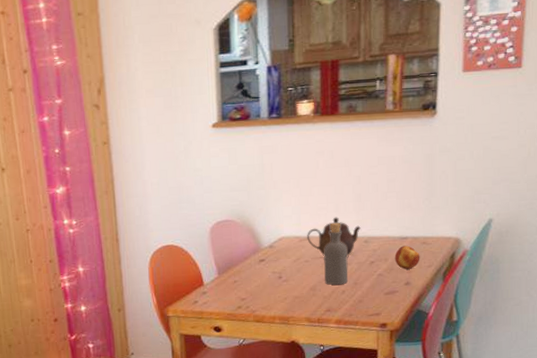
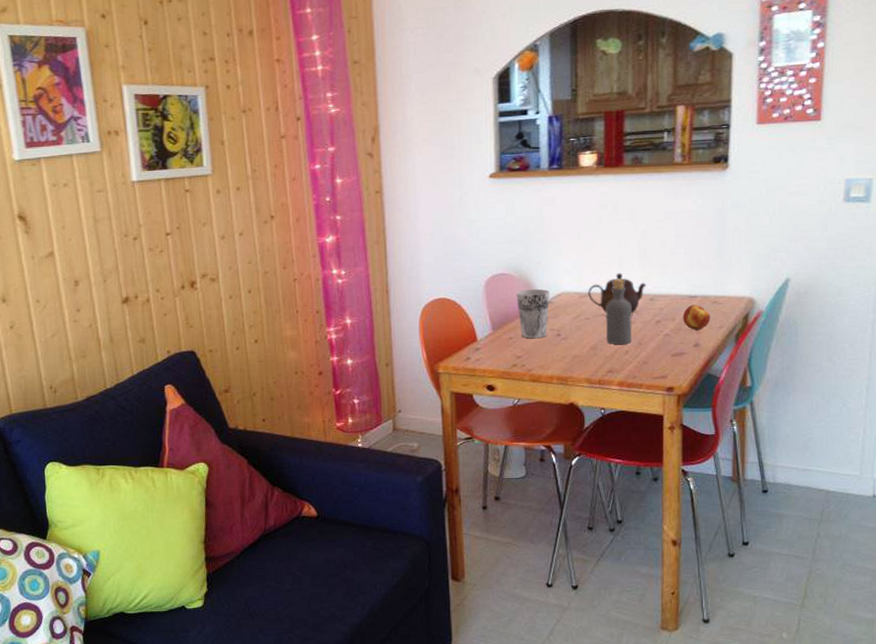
cup: none [240,234,271,282] -> present [516,288,550,339]

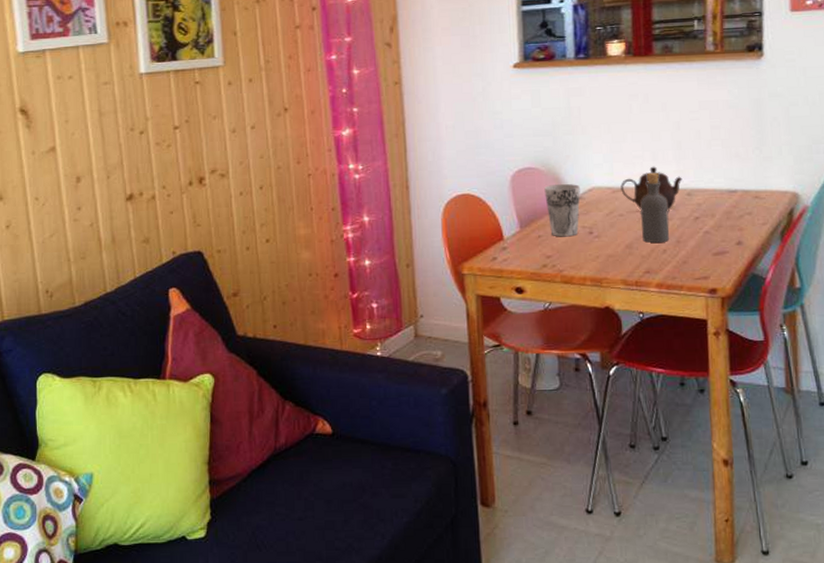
fruit: present [682,305,711,330] -> none [722,200,753,227]

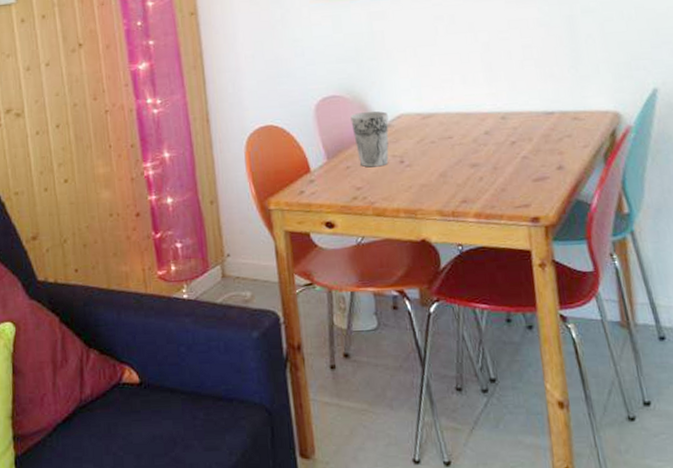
teapot: present [621,166,683,212] -> none [430,89,496,138]
bottle: present [640,172,670,243] -> none [452,96,486,170]

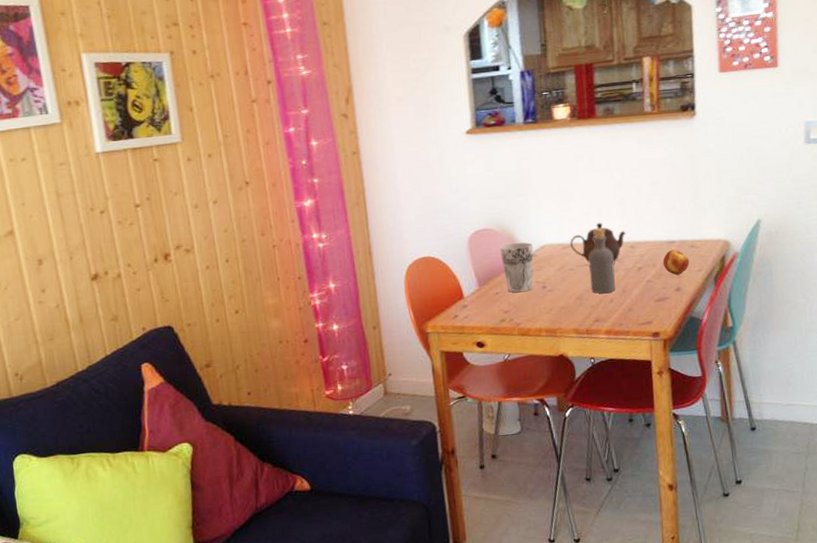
teapot: none [430,89,496,138] -> present [570,222,626,264]
bottle: none [452,96,486,170] -> present [588,228,616,294]
fruit: none [540,122,573,151] -> present [662,249,690,275]

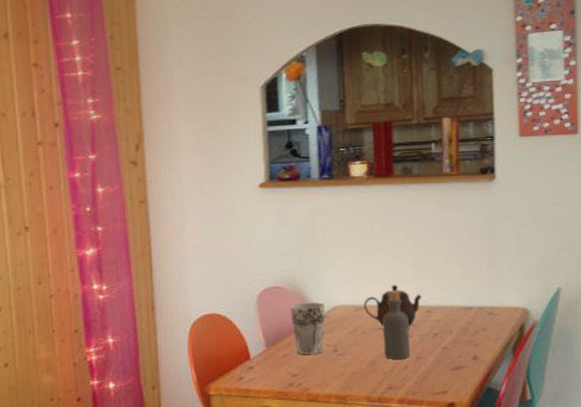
fruit: present [662,249,690,275] -> none [459,316,487,343]

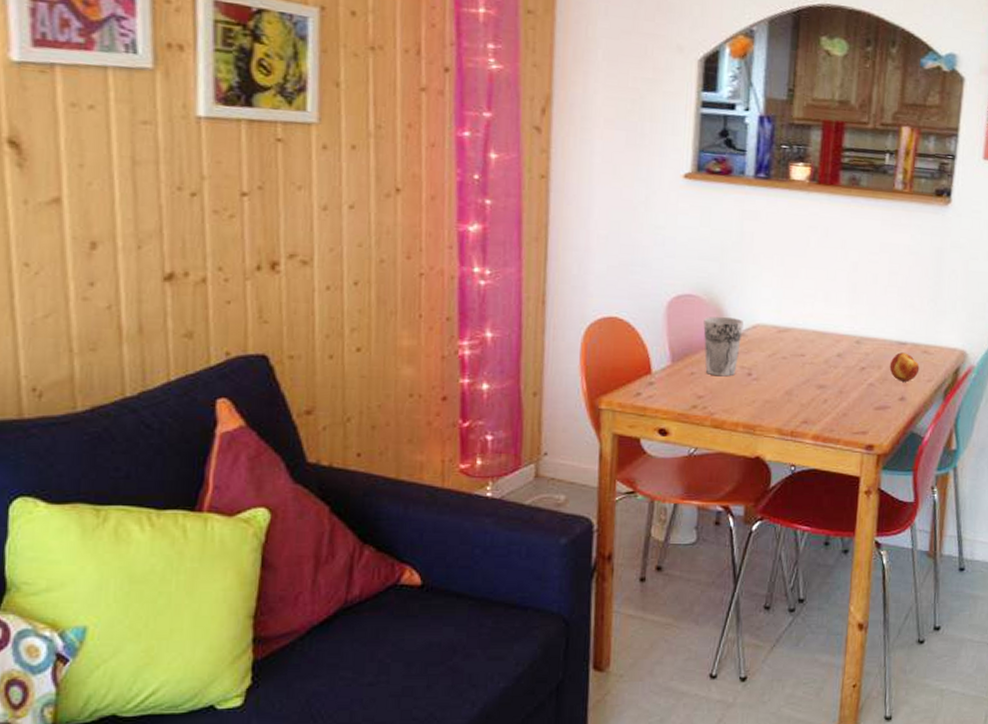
teapot: present [364,284,422,329] -> none [787,308,853,359]
bottle: present [383,290,411,359] -> none [804,314,835,391]
fruit: none [459,316,487,343] -> present [889,352,920,382]

